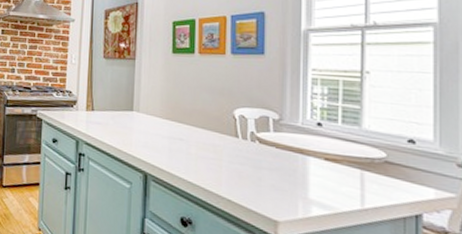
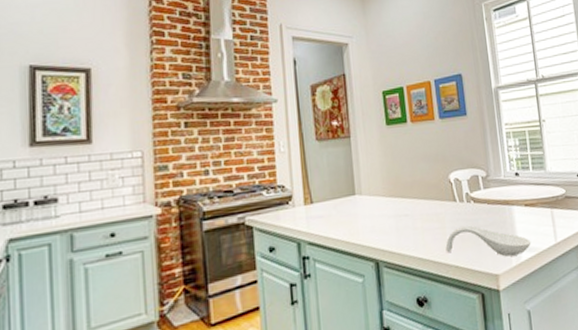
spoon rest: none [219,163,327,209] -> present [445,225,532,257]

